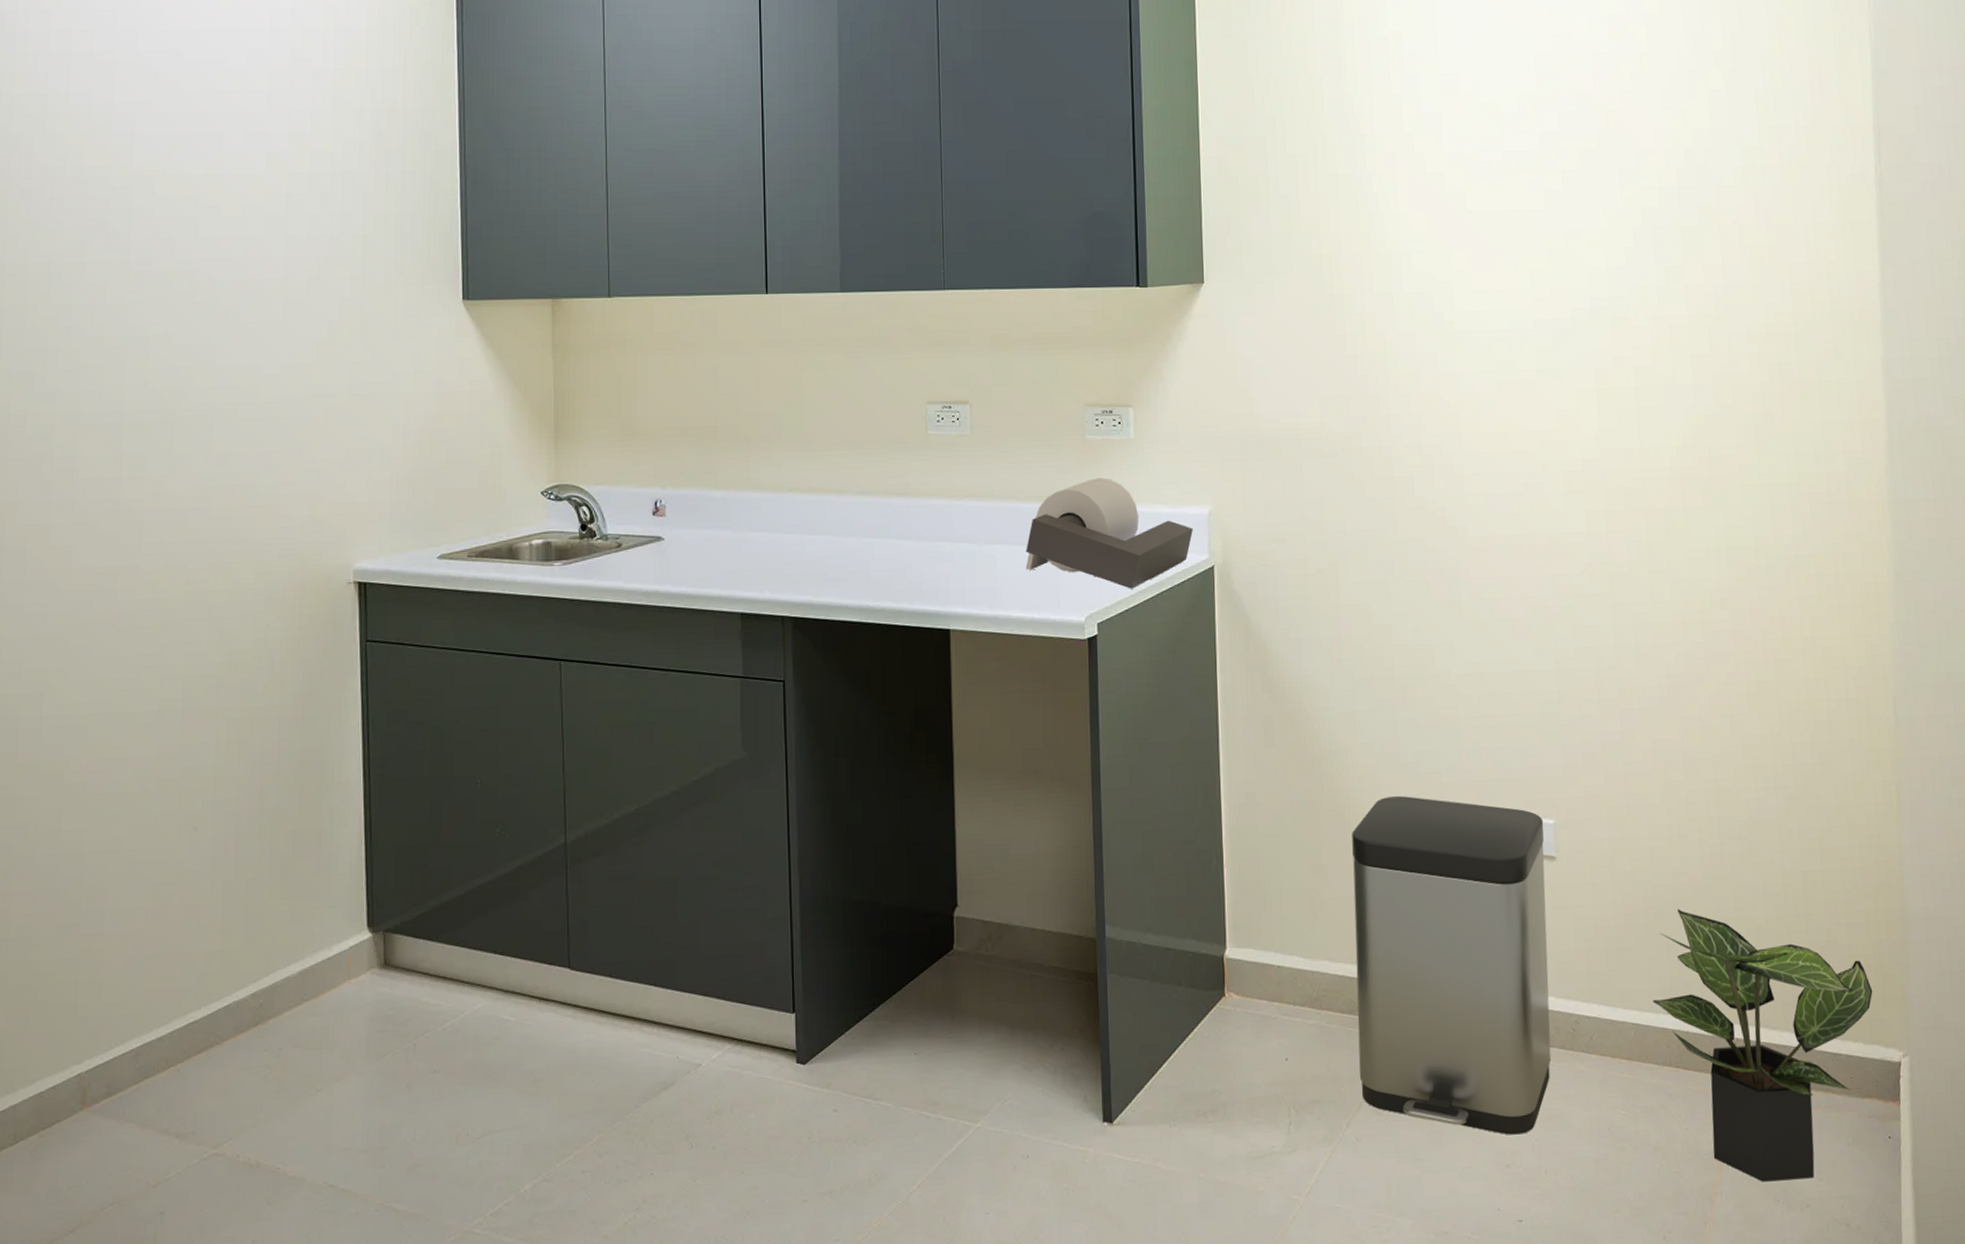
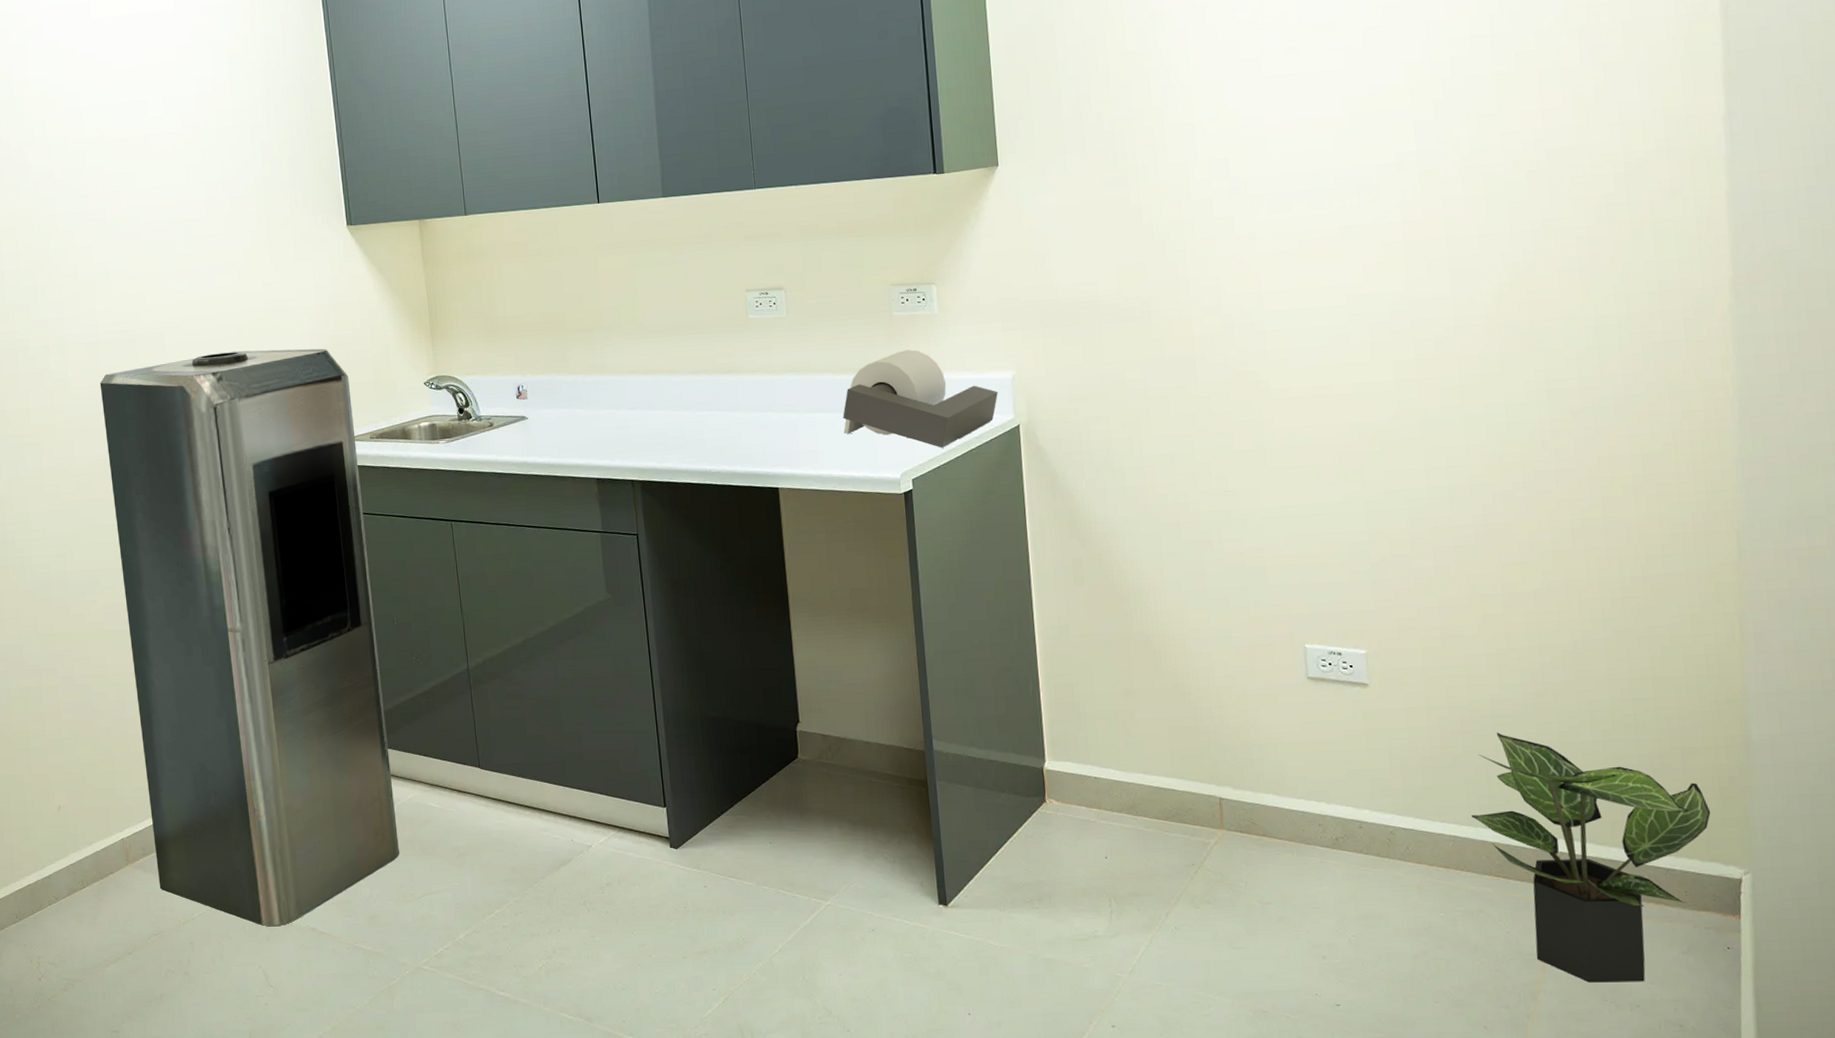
water dispenser: none [118,442,457,1186] -> present [100,348,399,927]
pedal bin: present [1351,795,1552,1135] -> none [1162,628,1367,930]

